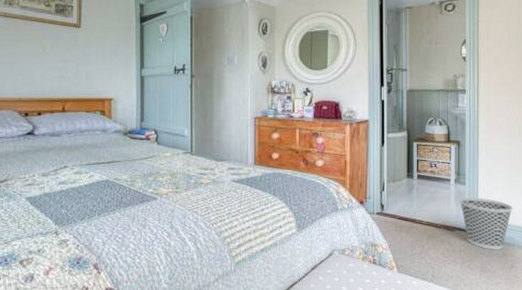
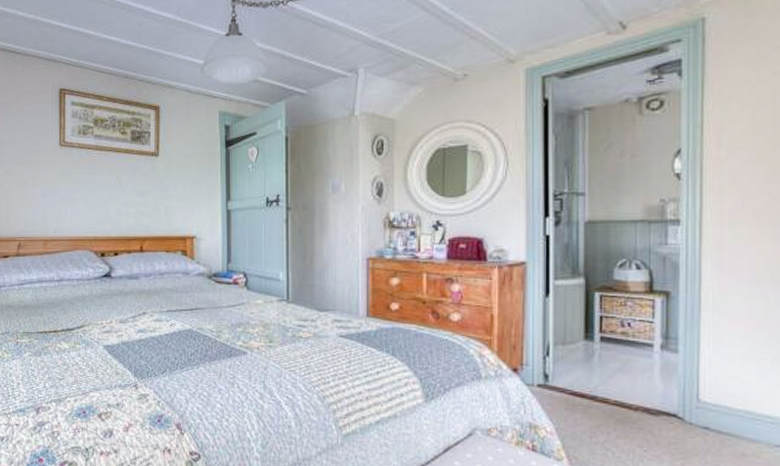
wastebasket: present [459,197,513,250] -> none [668,370,760,447]

